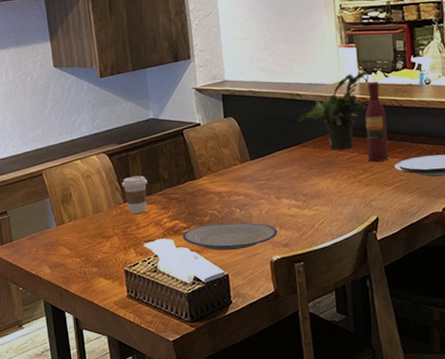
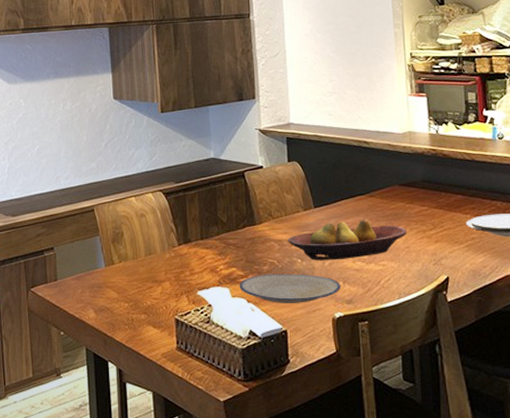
coffee cup: present [122,175,148,214] -> none [177,217,205,258]
fruit bowl: none [226,168,339,209] -> present [288,219,407,260]
potted plant: present [296,72,367,151] -> none [364,122,437,203]
wine bottle: present [365,81,388,162] -> none [435,132,459,217]

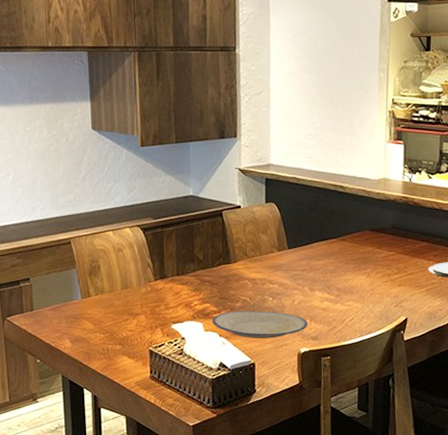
fruit bowl: present [288,219,407,260] -> none [261,261,373,300]

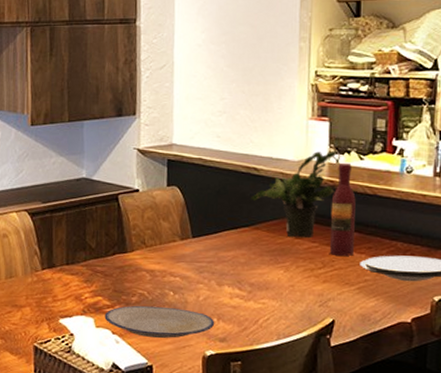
potted plant: none [338,170,409,248] -> present [251,151,336,239]
wine bottle: none [404,181,425,262] -> present [330,162,356,256]

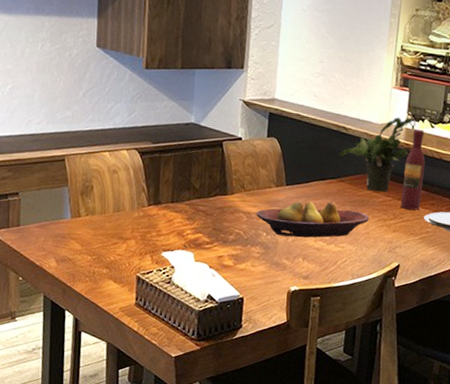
plate: present [104,305,215,339] -> none [203,243,301,274]
fruit bowl: none [160,252,293,295] -> present [256,201,369,238]

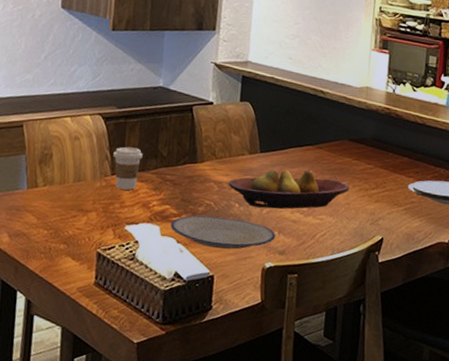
coffee cup: none [149,179,177,220] -> present [113,146,143,190]
plate: none [203,243,301,274] -> present [170,215,276,250]
potted plant: present [339,117,413,193] -> none [316,80,393,160]
wine bottle: present [401,128,425,210] -> none [383,92,408,179]

